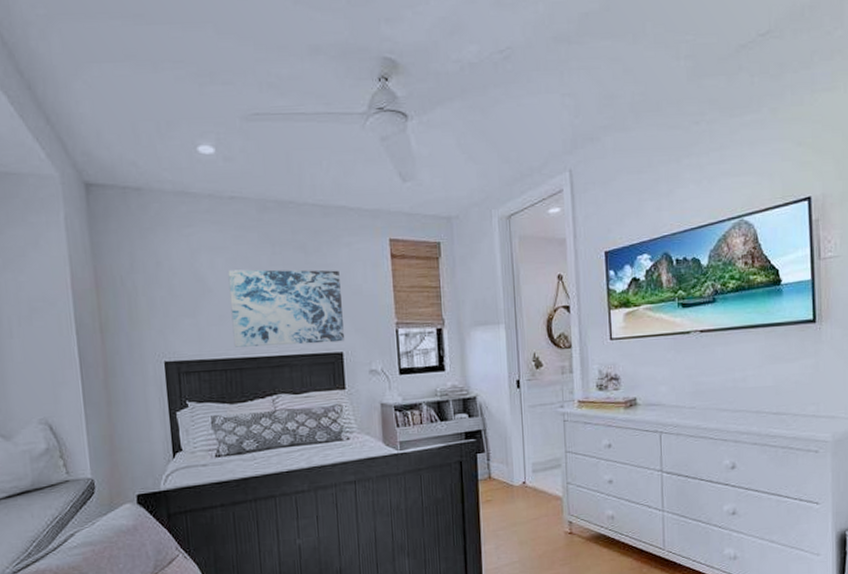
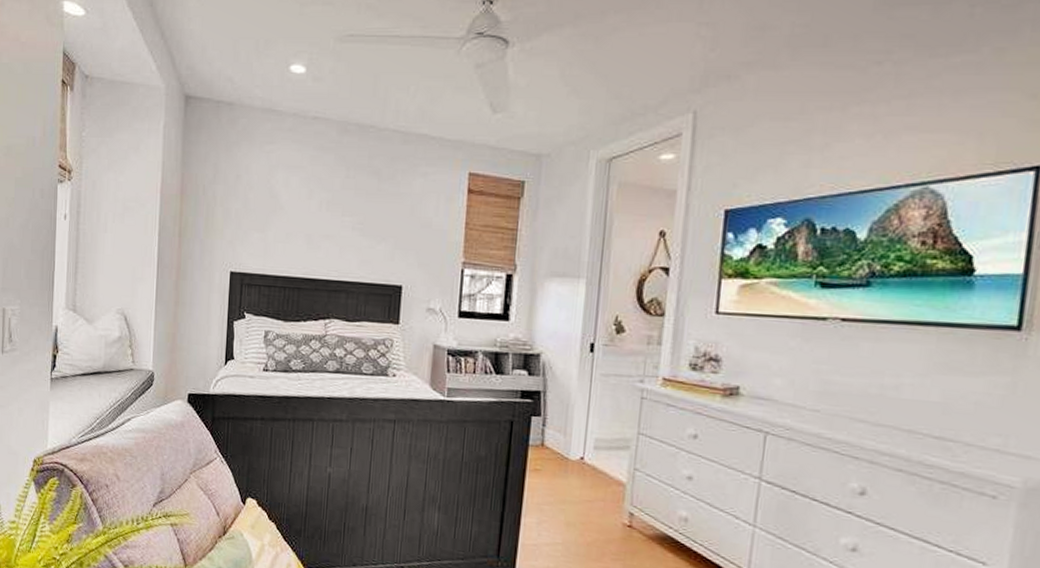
wall art: present [228,269,344,348] -> none [296,190,411,275]

